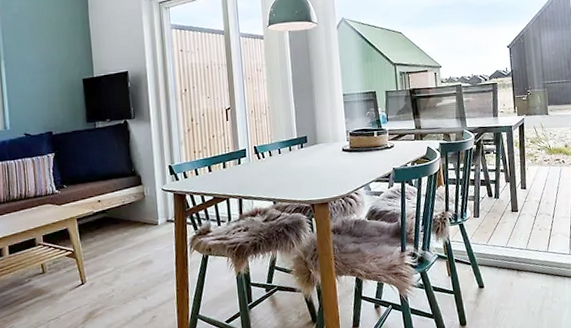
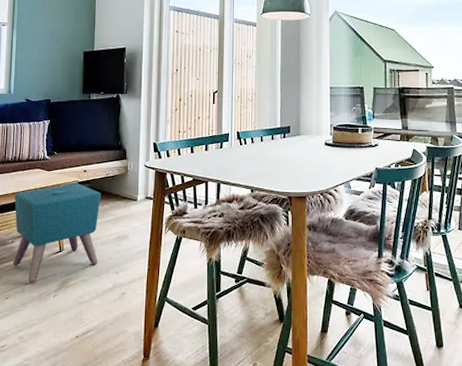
ottoman: none [25,214,124,319] -> present [12,183,101,283]

